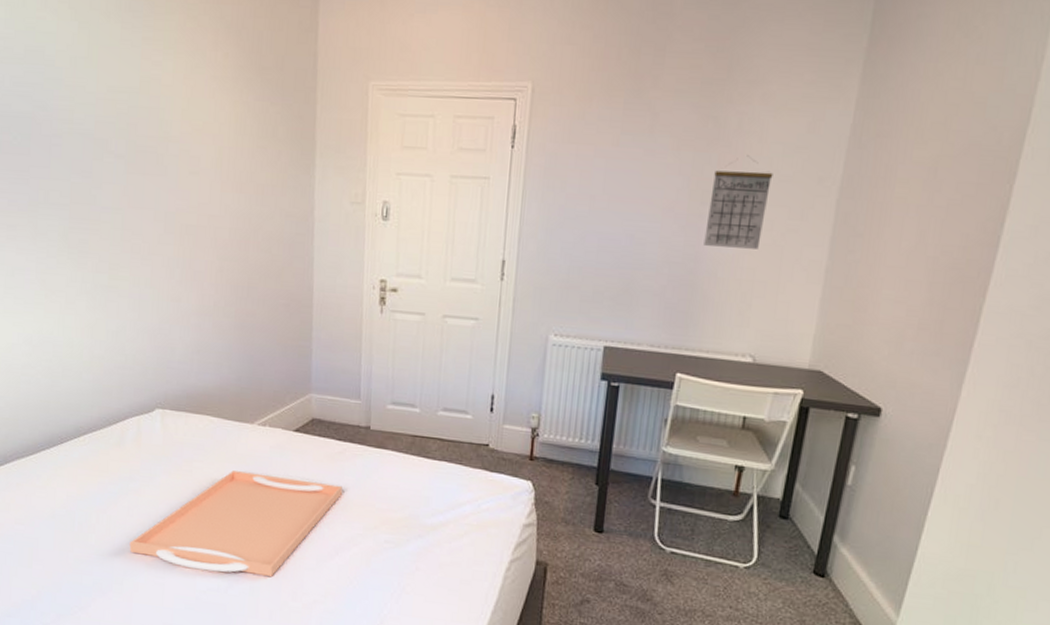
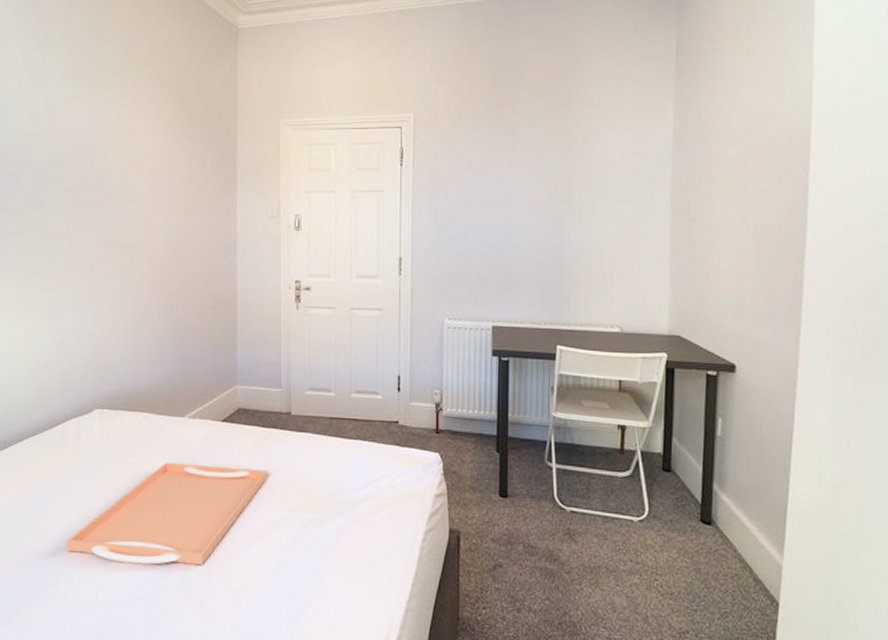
calendar: present [704,155,773,249] -> none [567,161,616,236]

